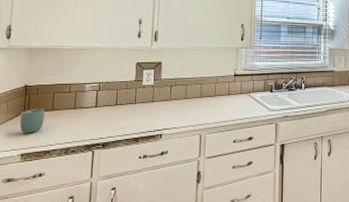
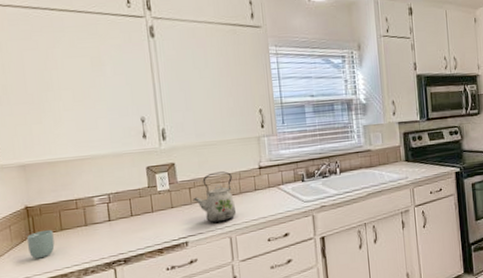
kettle: none [172,74,210,120] -> present [193,171,237,223]

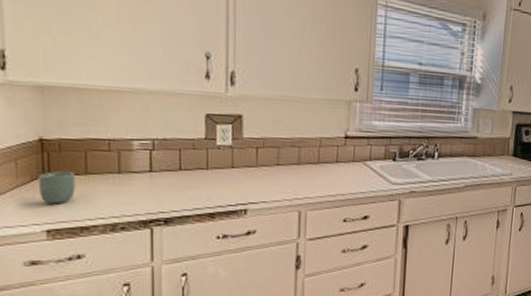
kettle: present [193,171,237,223] -> none [259,134,311,193]

